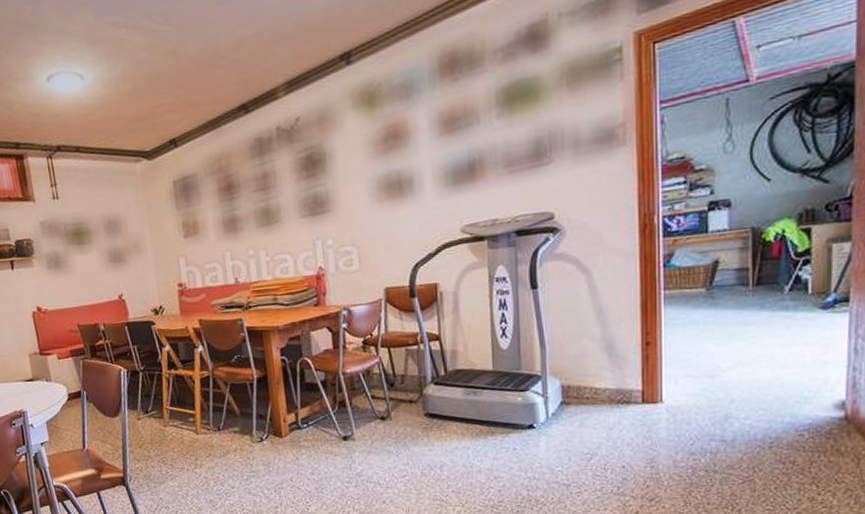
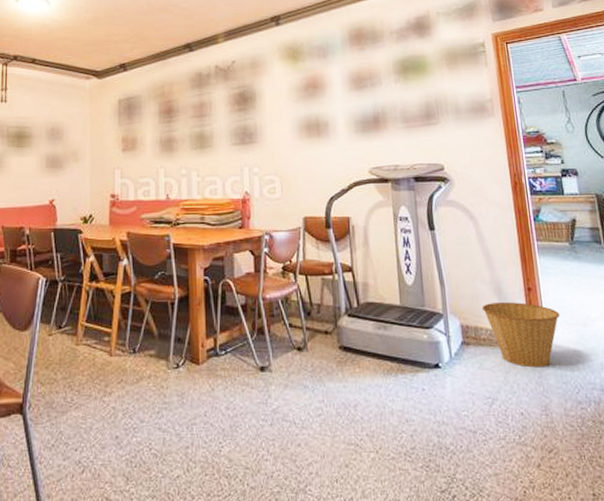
basket: none [587,358,683,423] -> present [481,302,561,368]

